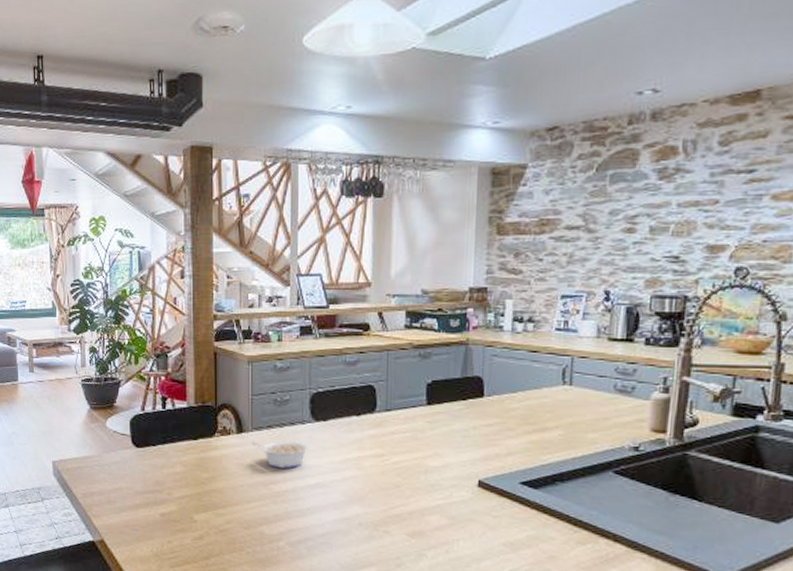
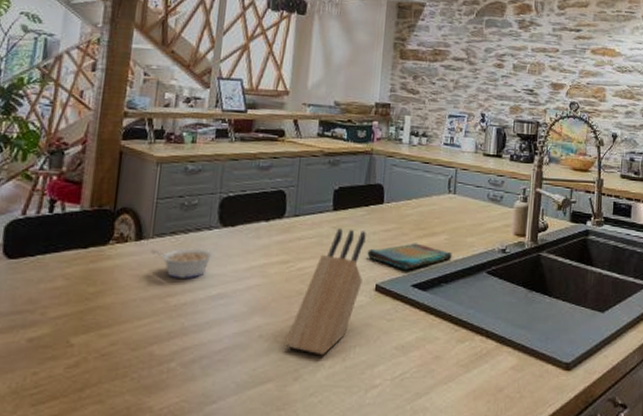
knife block: none [385,423,465,546] -> present [285,228,366,356]
dish towel: none [467,438,569,466] -> present [367,243,452,270]

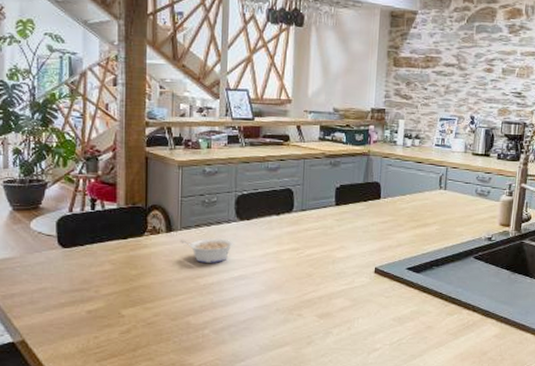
knife block: present [285,228,366,356] -> none [298,221,366,325]
dish towel: present [367,243,452,270] -> none [367,233,443,255]

